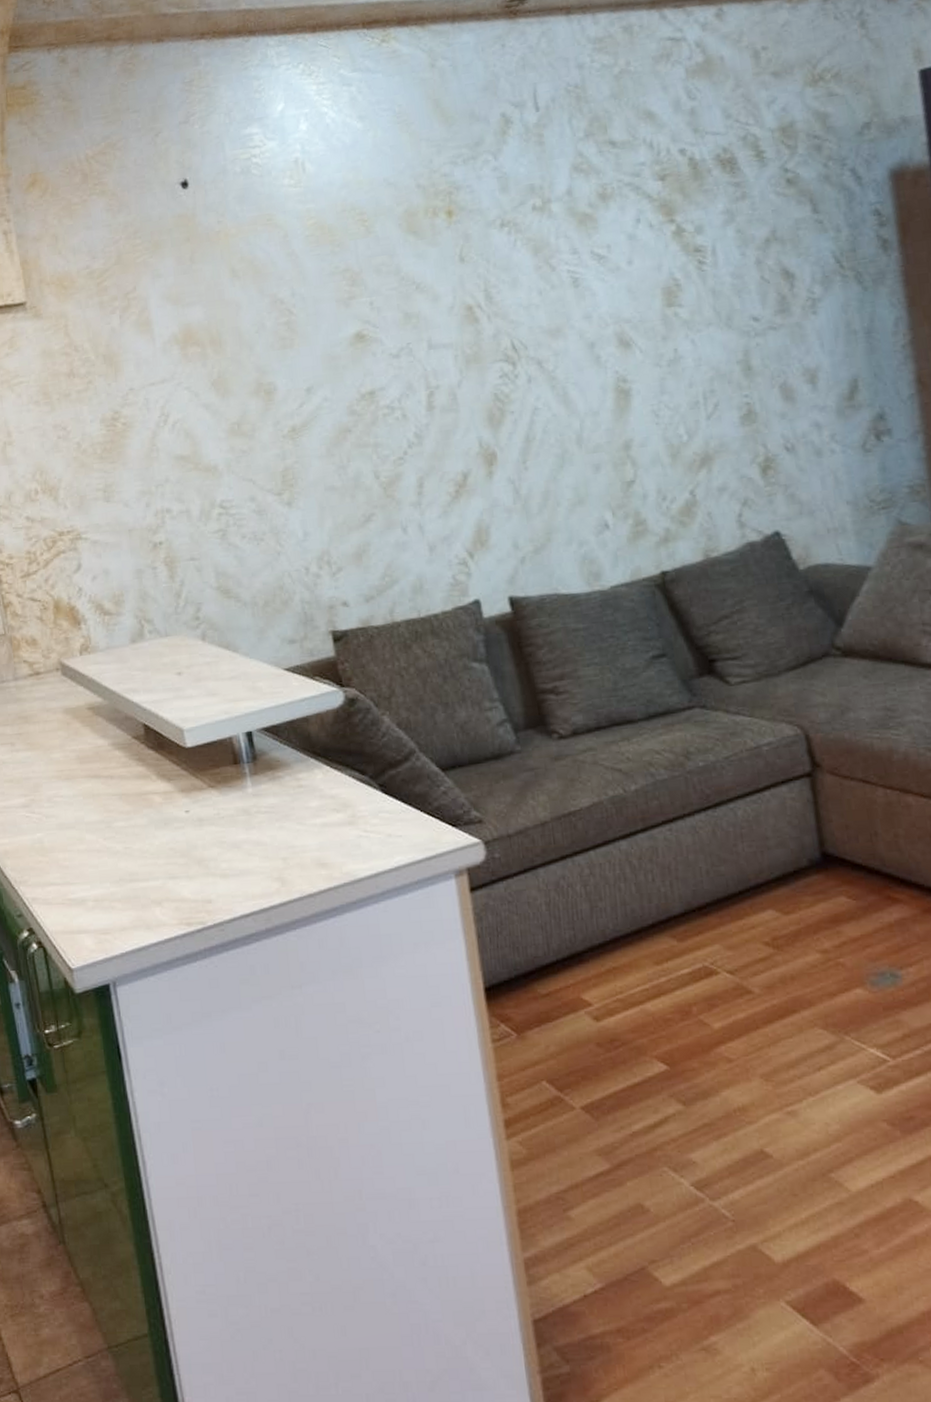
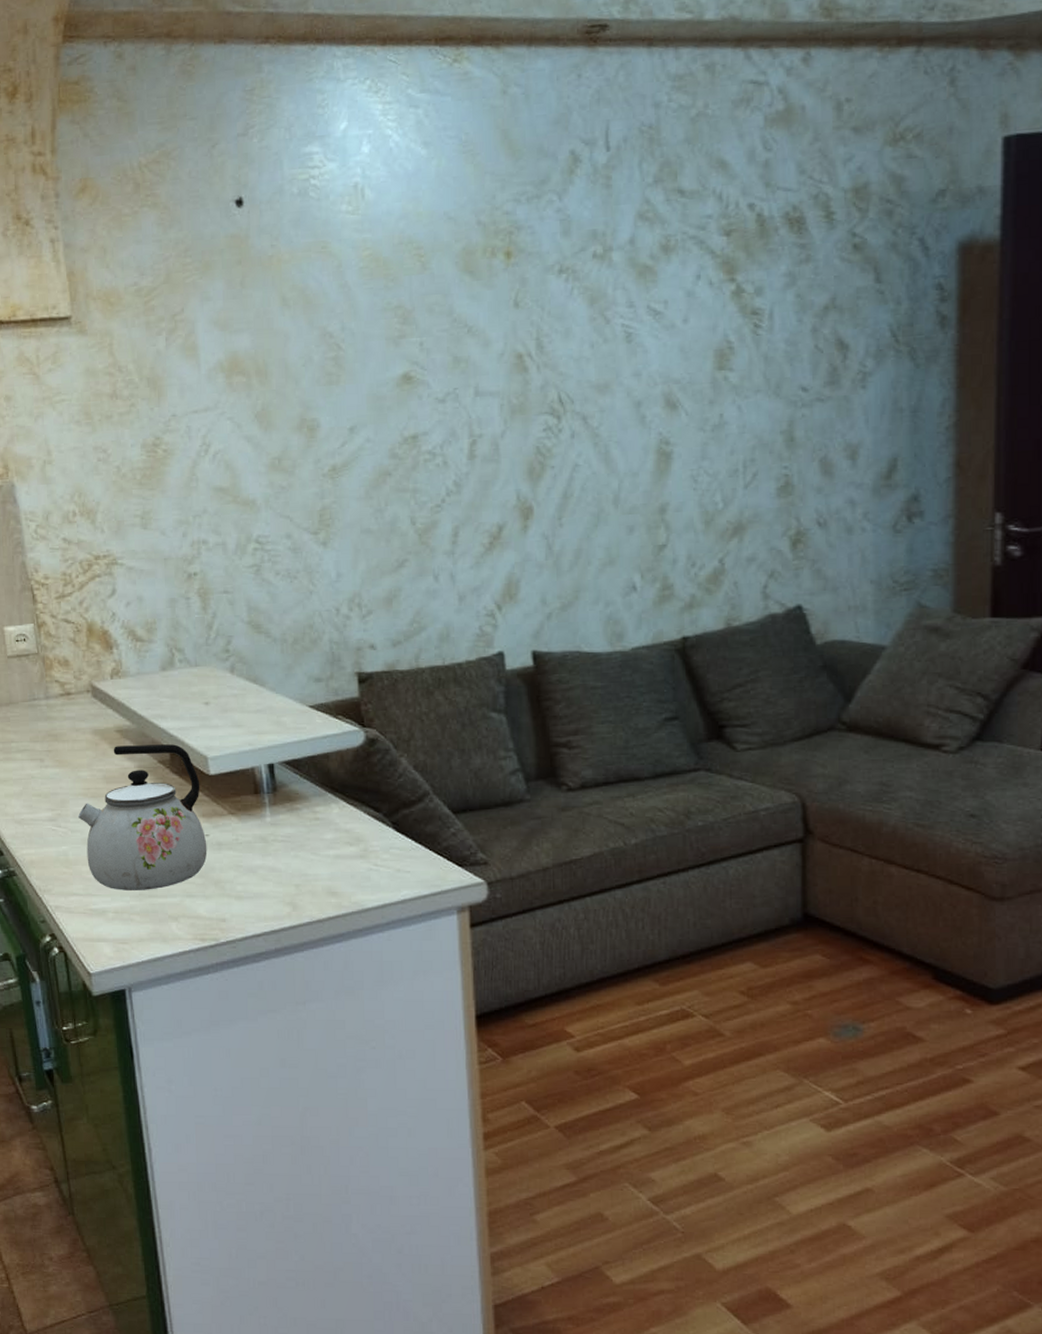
kettle: none [52,718,189,877] -> present [78,744,207,891]

